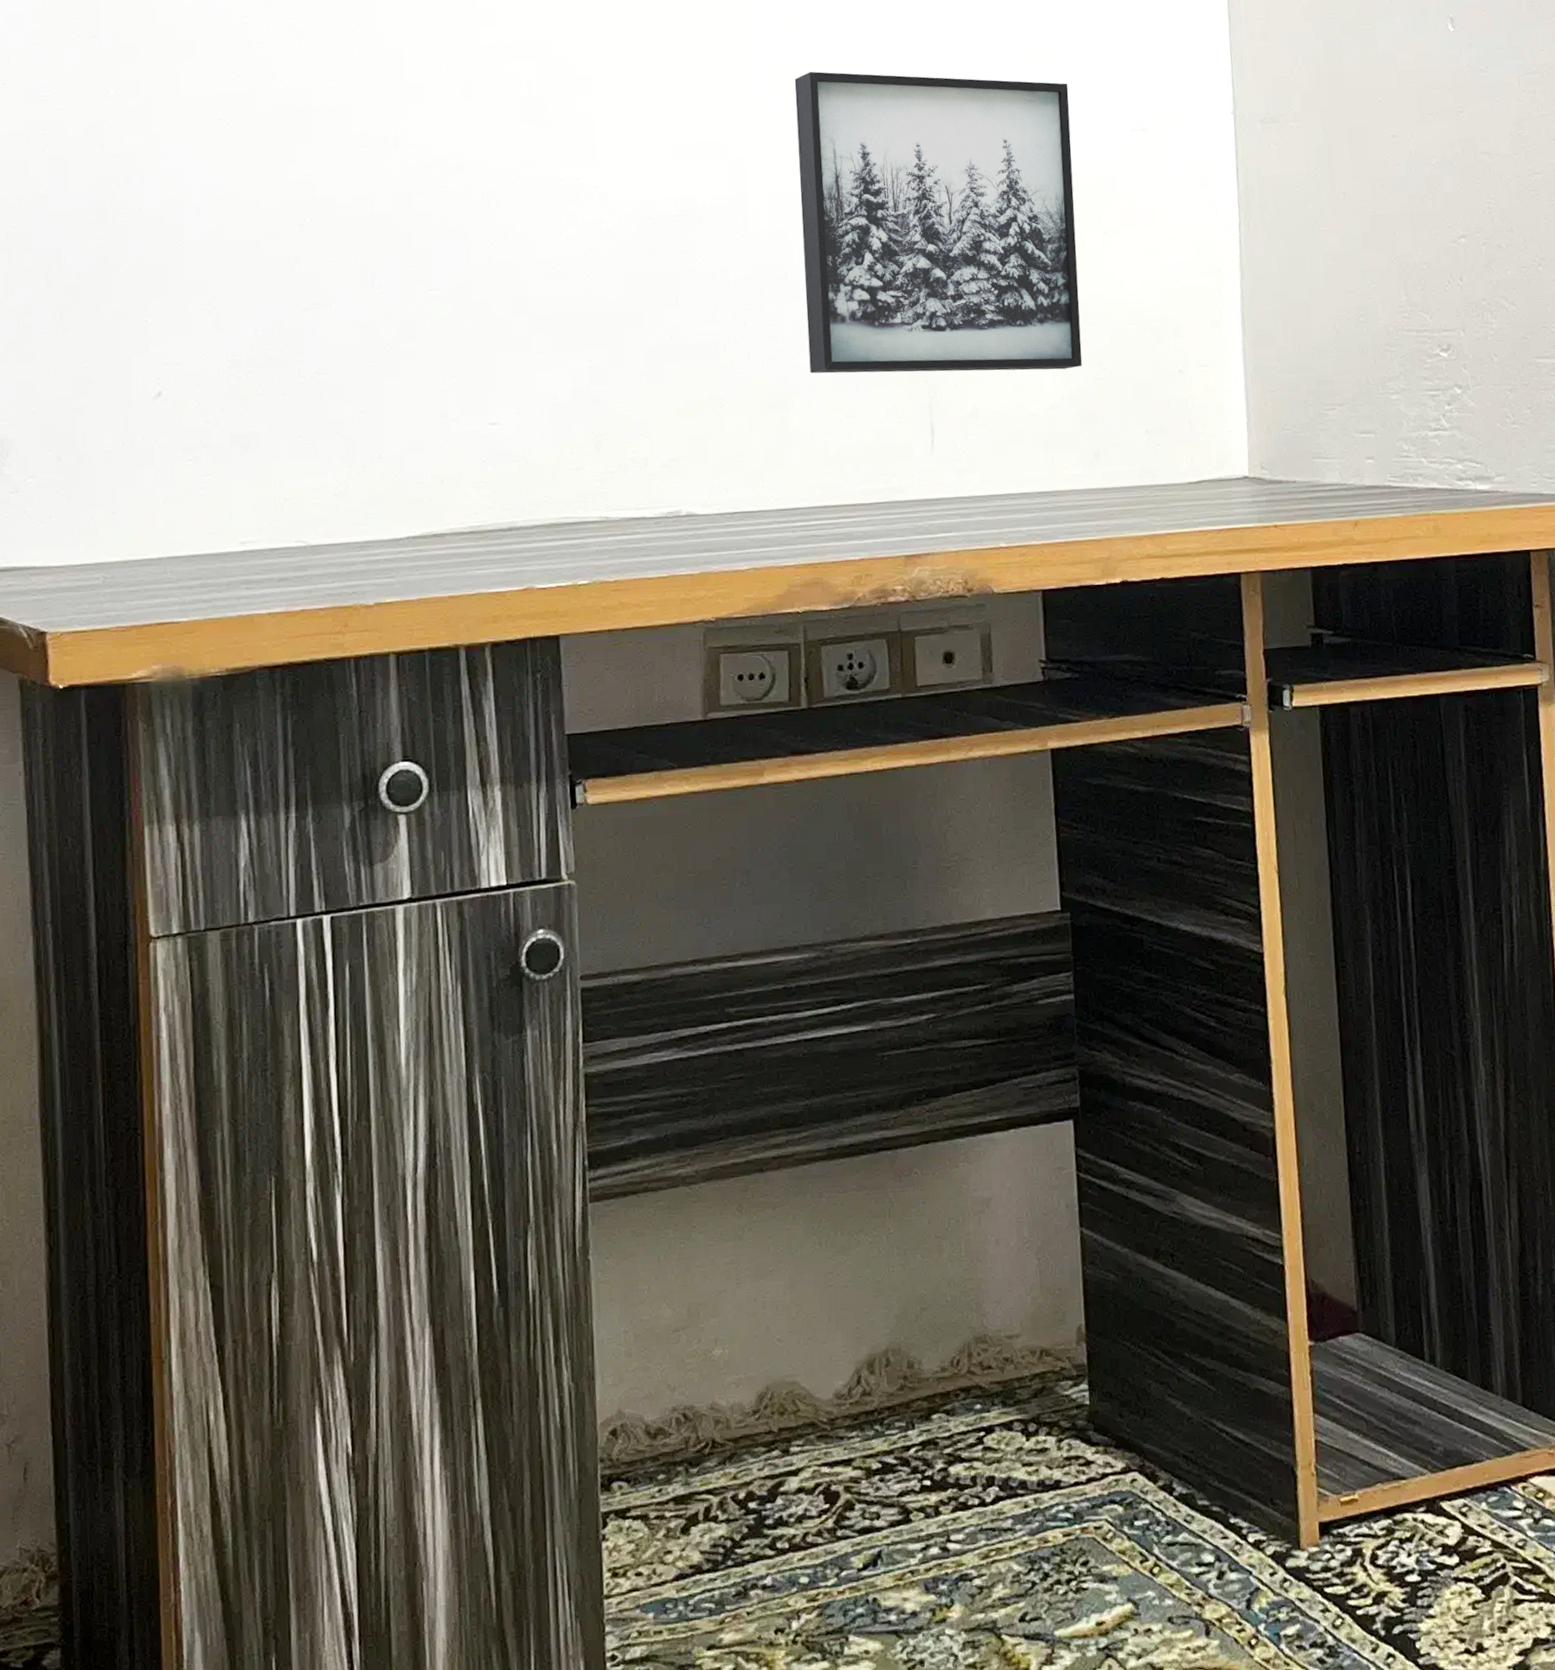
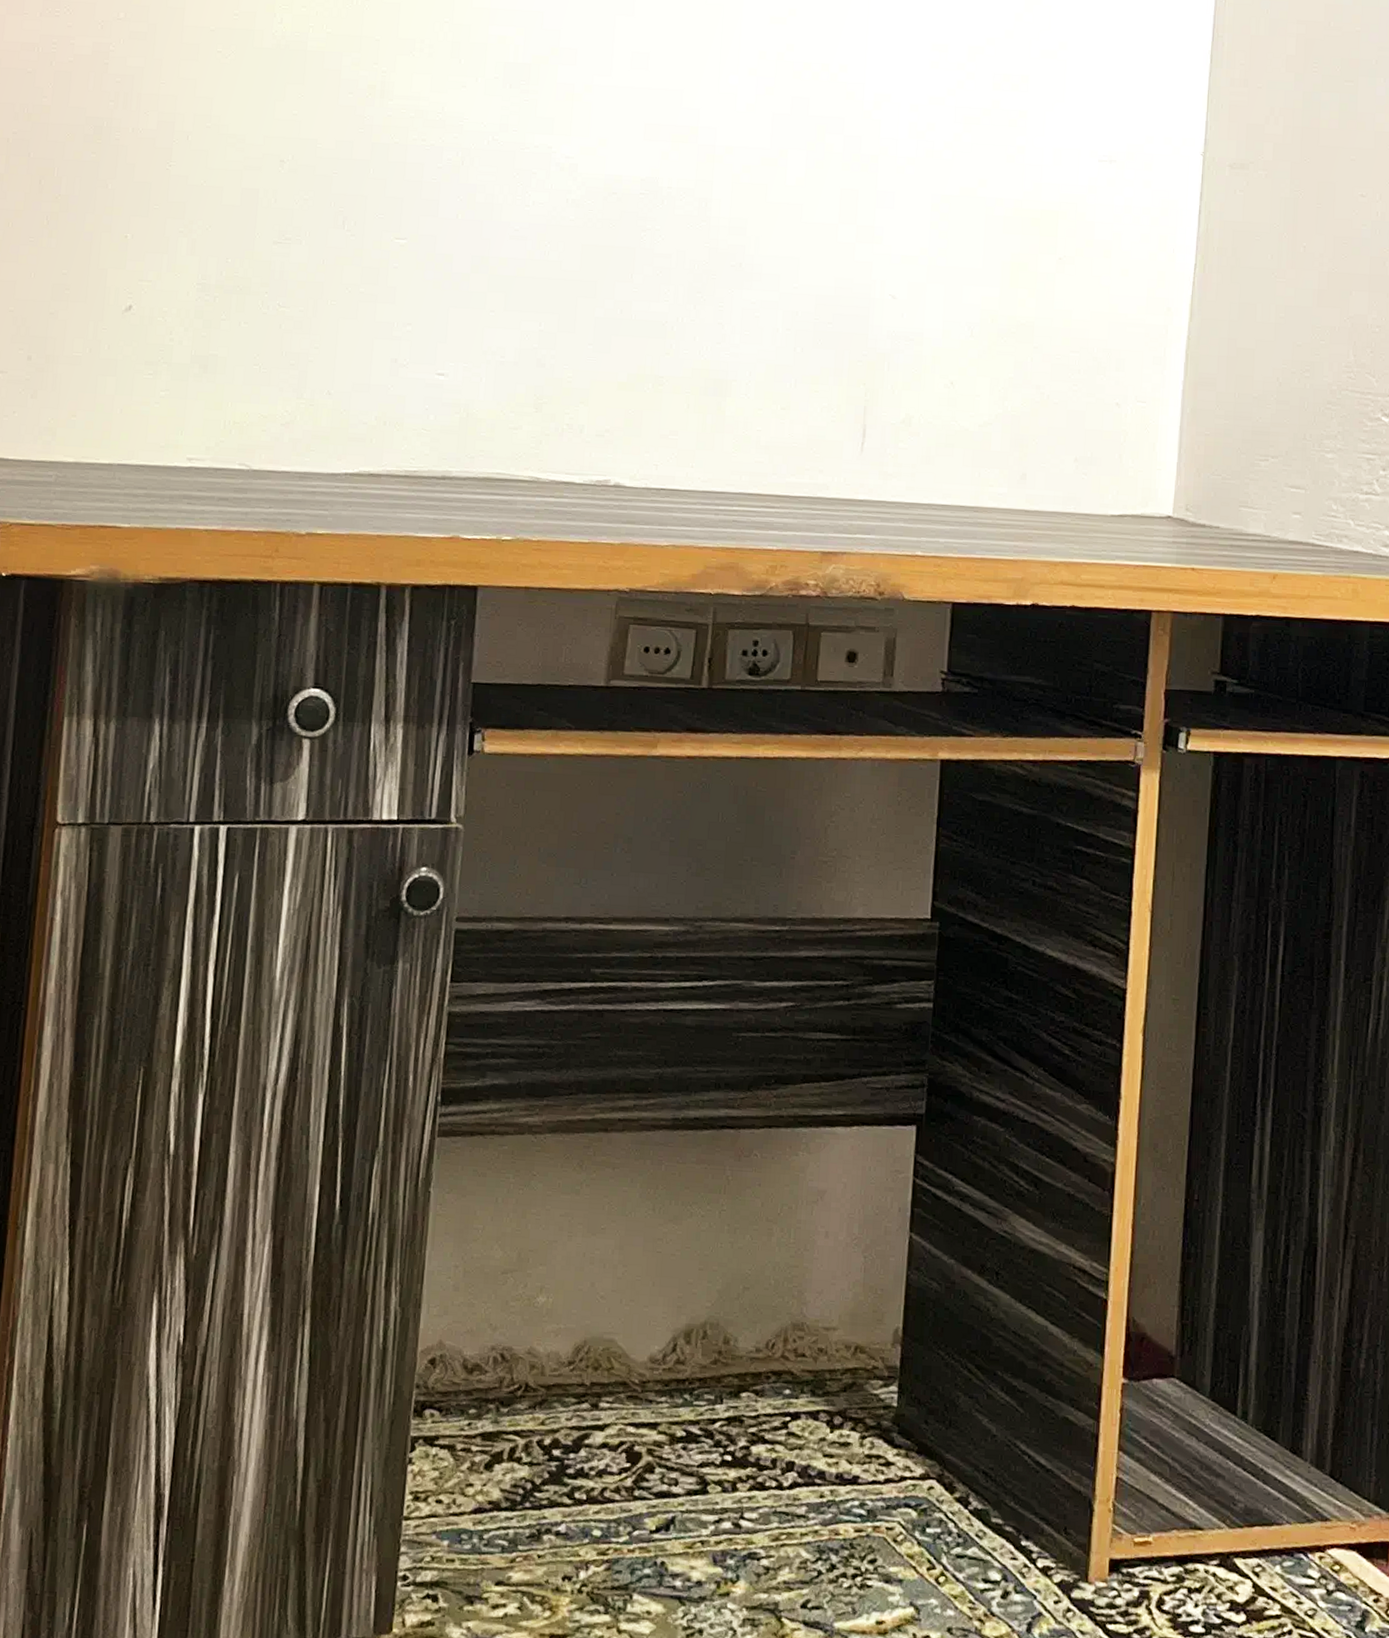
wall art: present [794,71,1083,374] -> none [752,67,1041,389]

